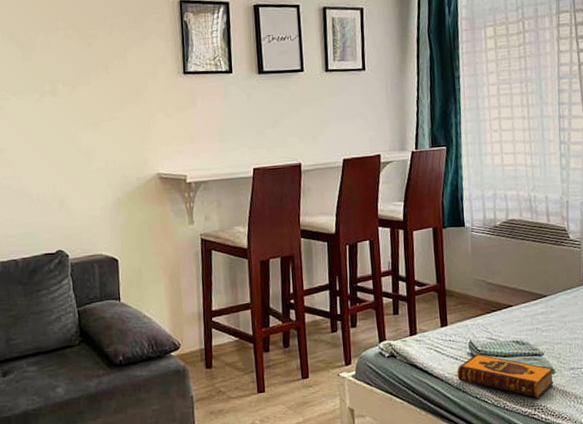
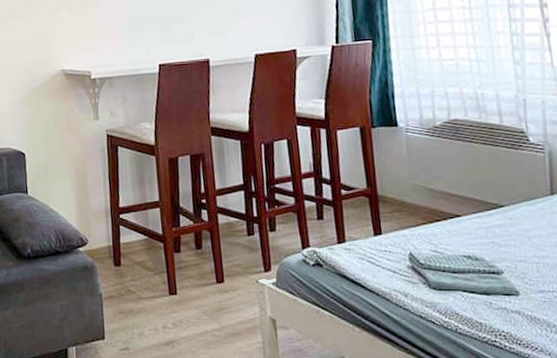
hardback book: present [457,353,554,399] -> none [395,267,518,323]

